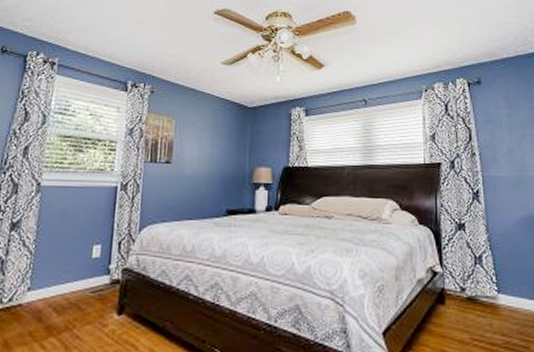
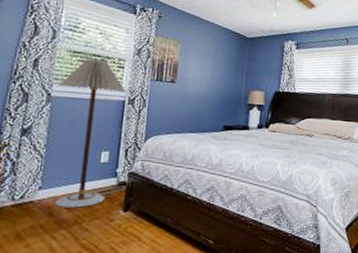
floor lamp: none [44,143,118,311] -> present [54,59,126,208]

